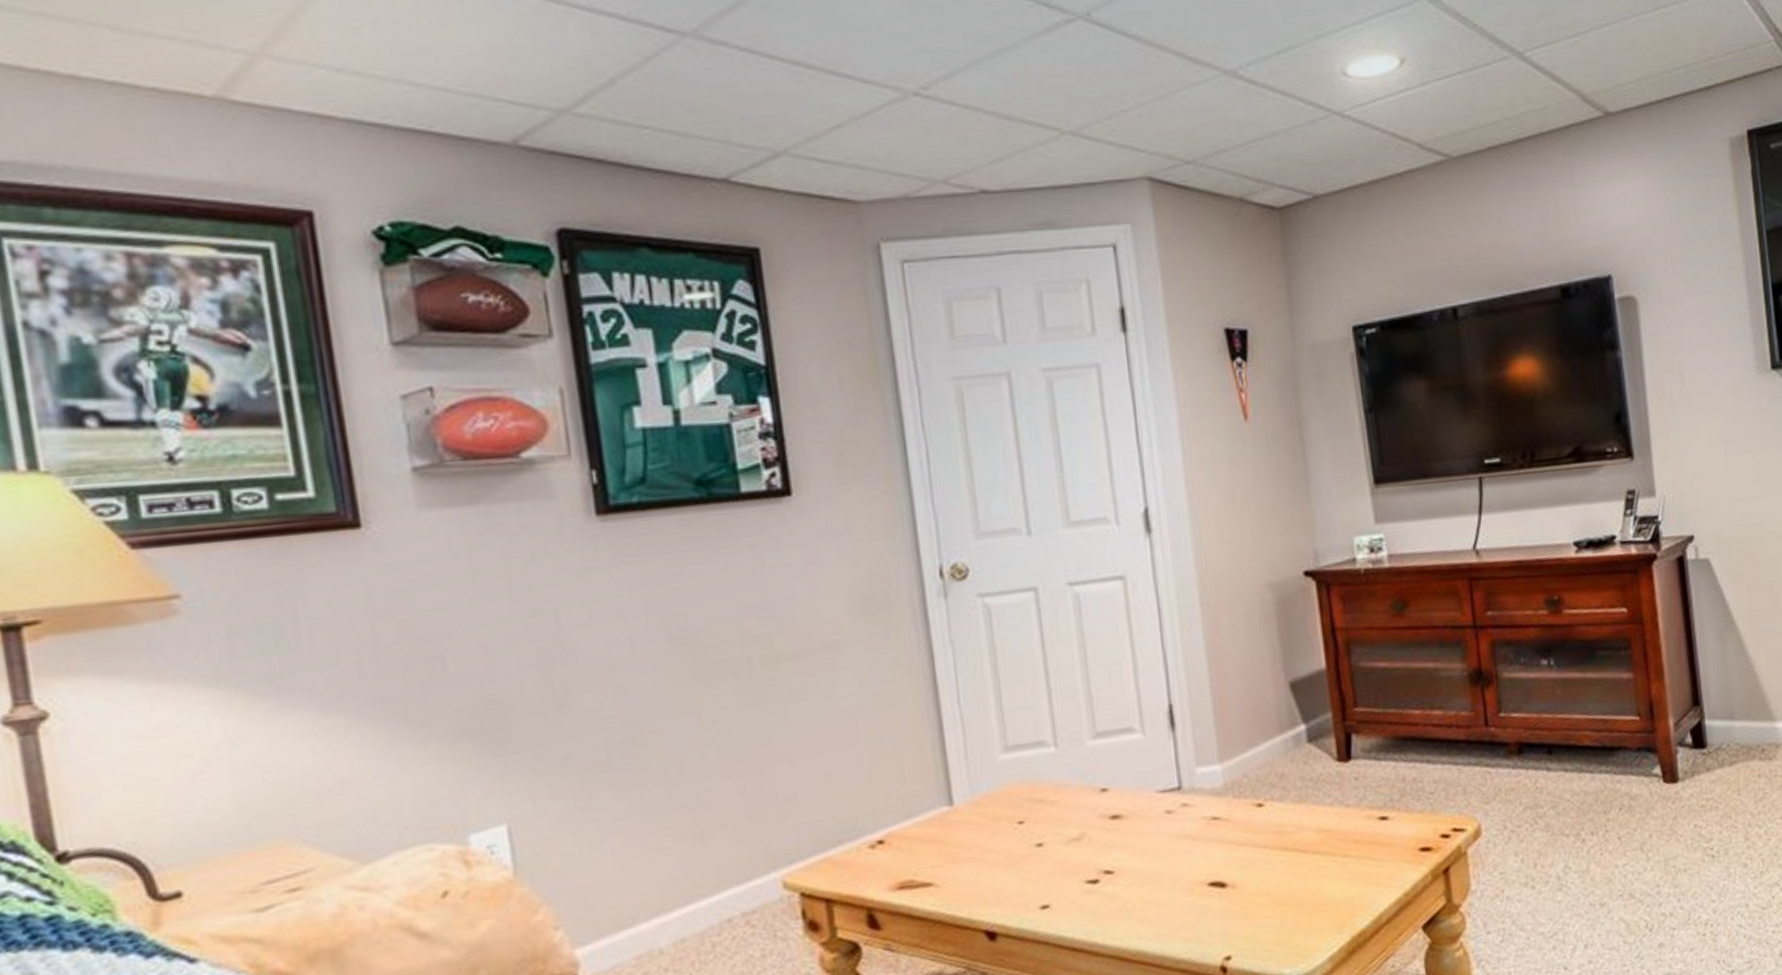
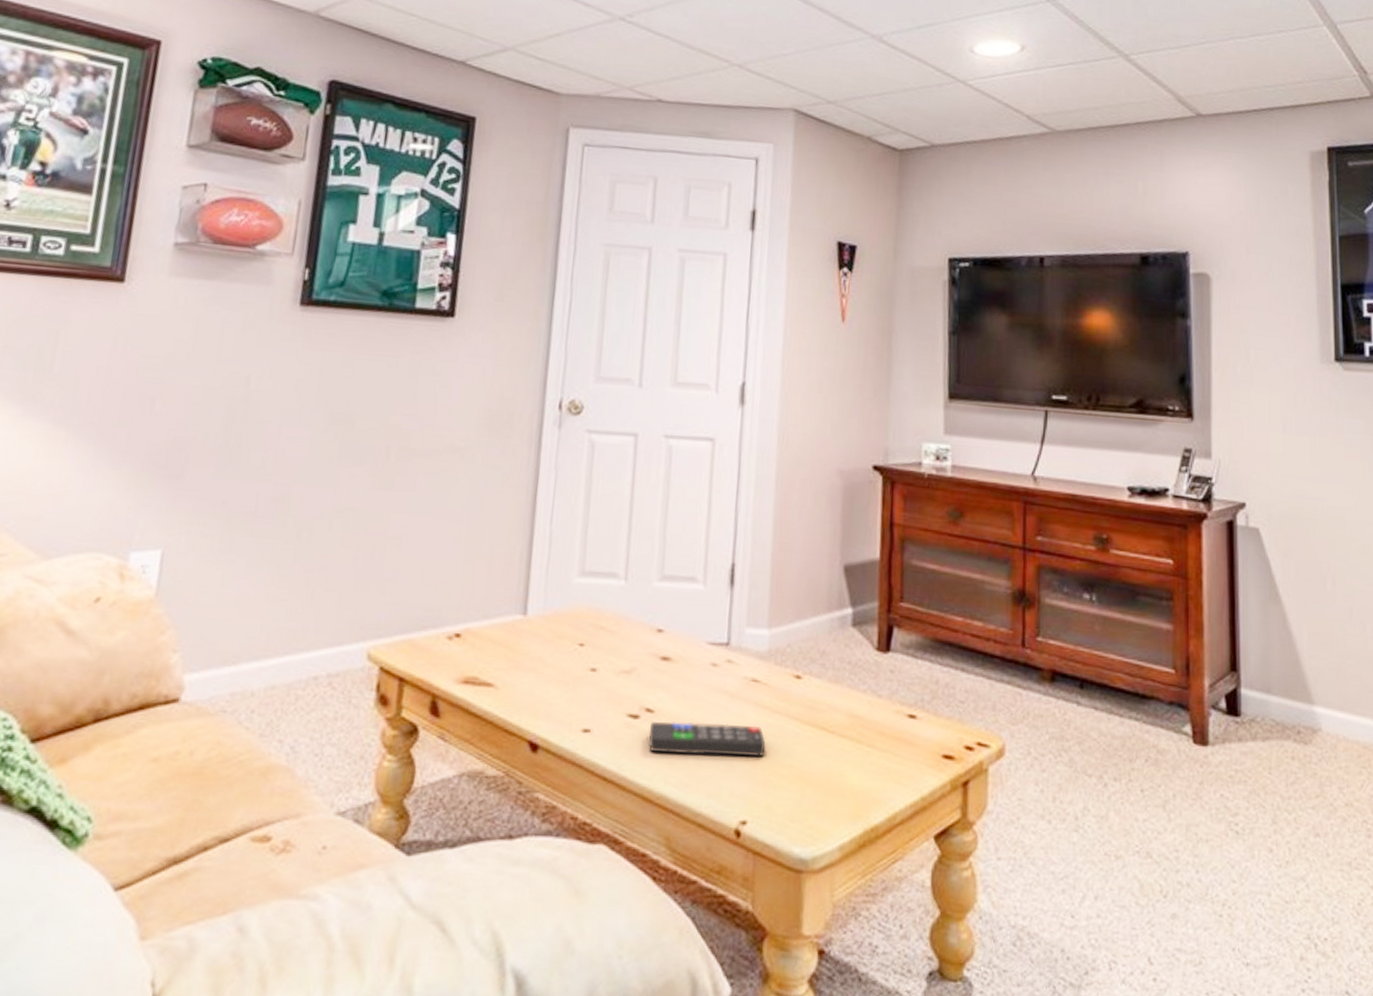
remote control: none [1111,863,1239,913] -> present [648,722,766,758]

